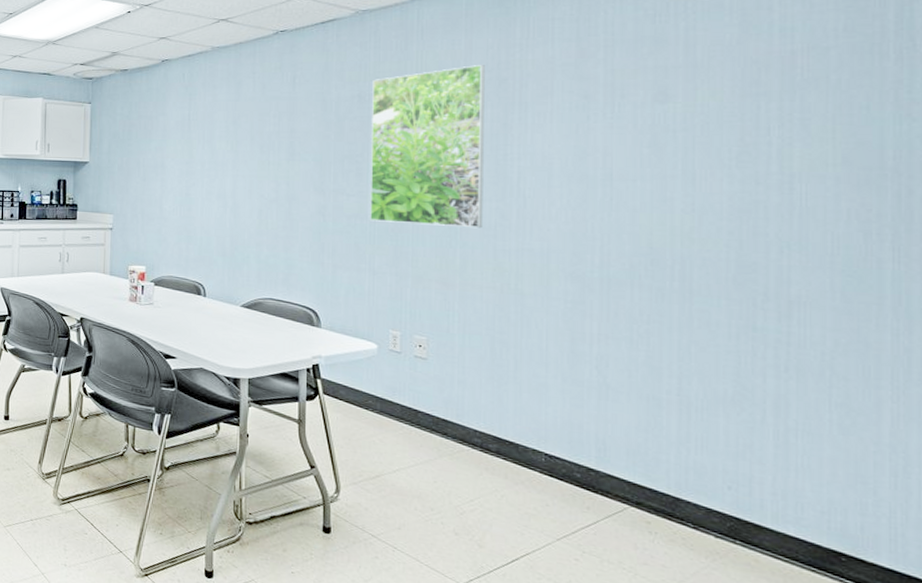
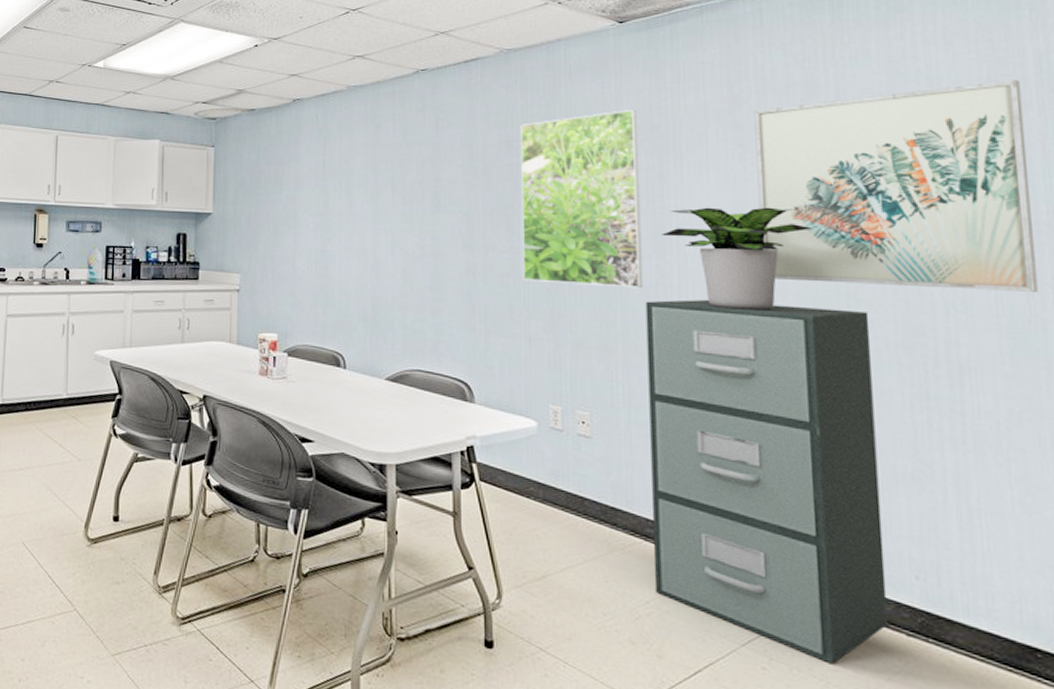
filing cabinet: none [479,238,702,559] -> present [645,299,889,664]
potted plant: none [503,154,652,249] -> present [662,207,813,311]
wall art: none [600,29,878,233] -> present [754,80,1038,292]

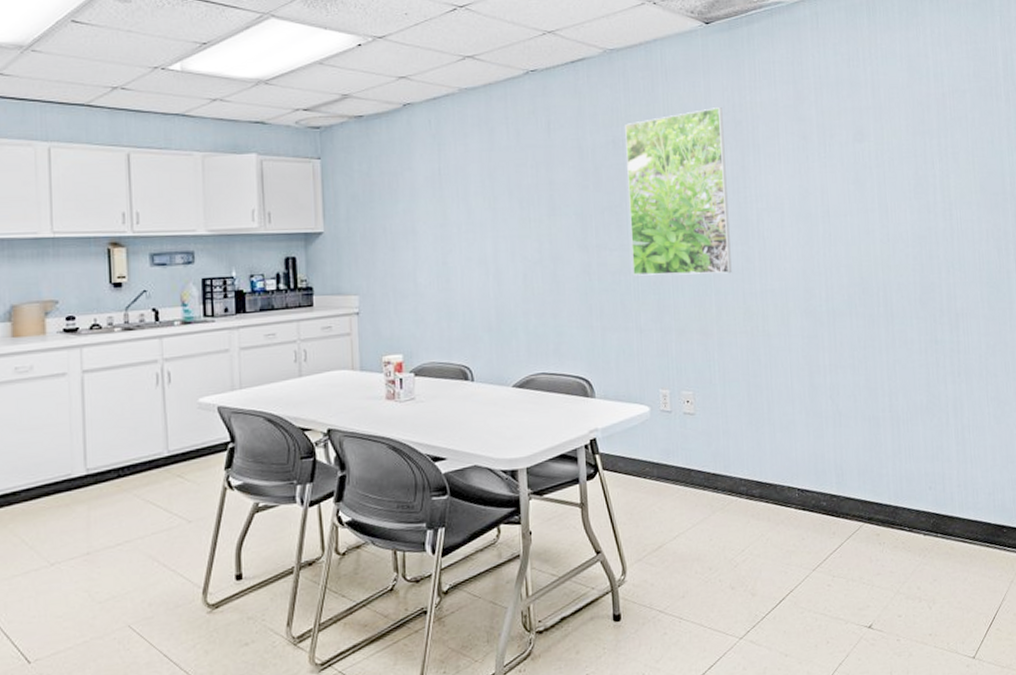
filing cabinet: present [645,299,889,664] -> none [734,276,912,570]
potted plant: present [662,207,813,311] -> none [746,192,857,285]
wall art: present [754,80,1038,292] -> none [813,75,1005,255]

